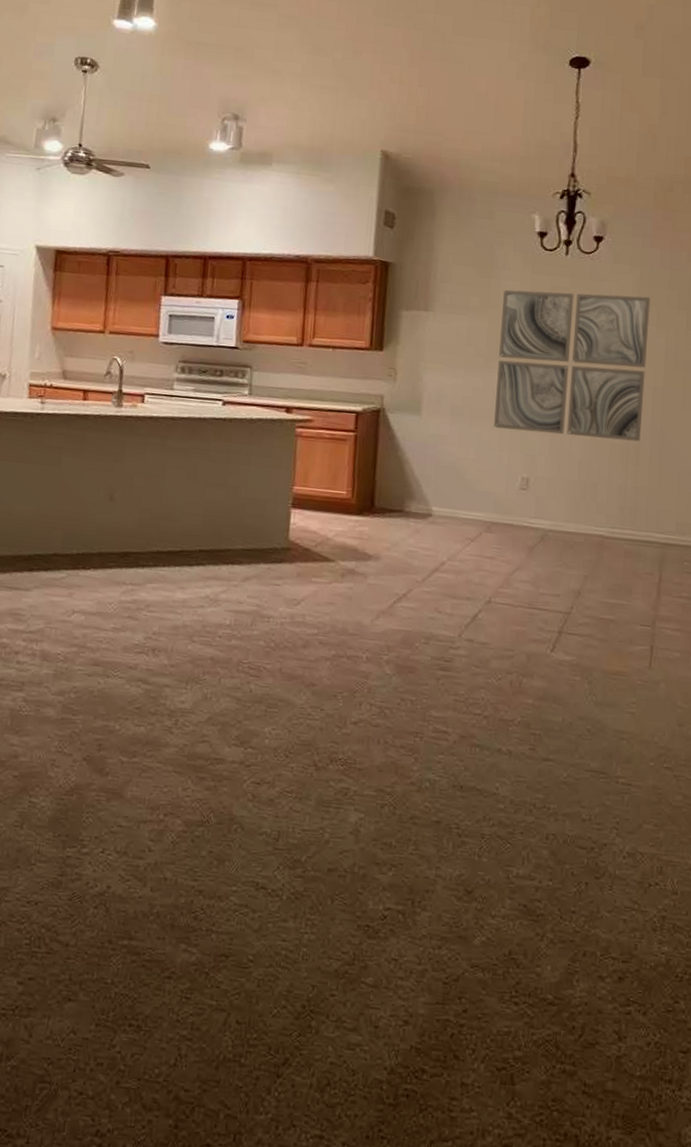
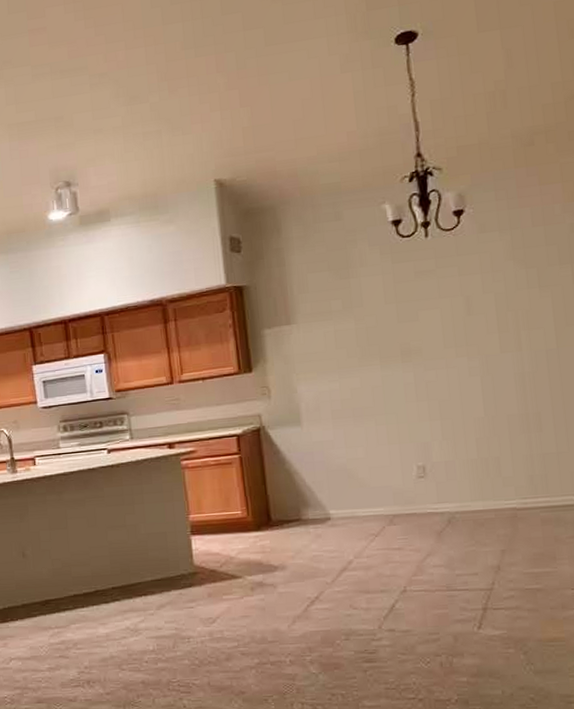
wall art: present [494,289,651,442] -> none [366,259,540,423]

